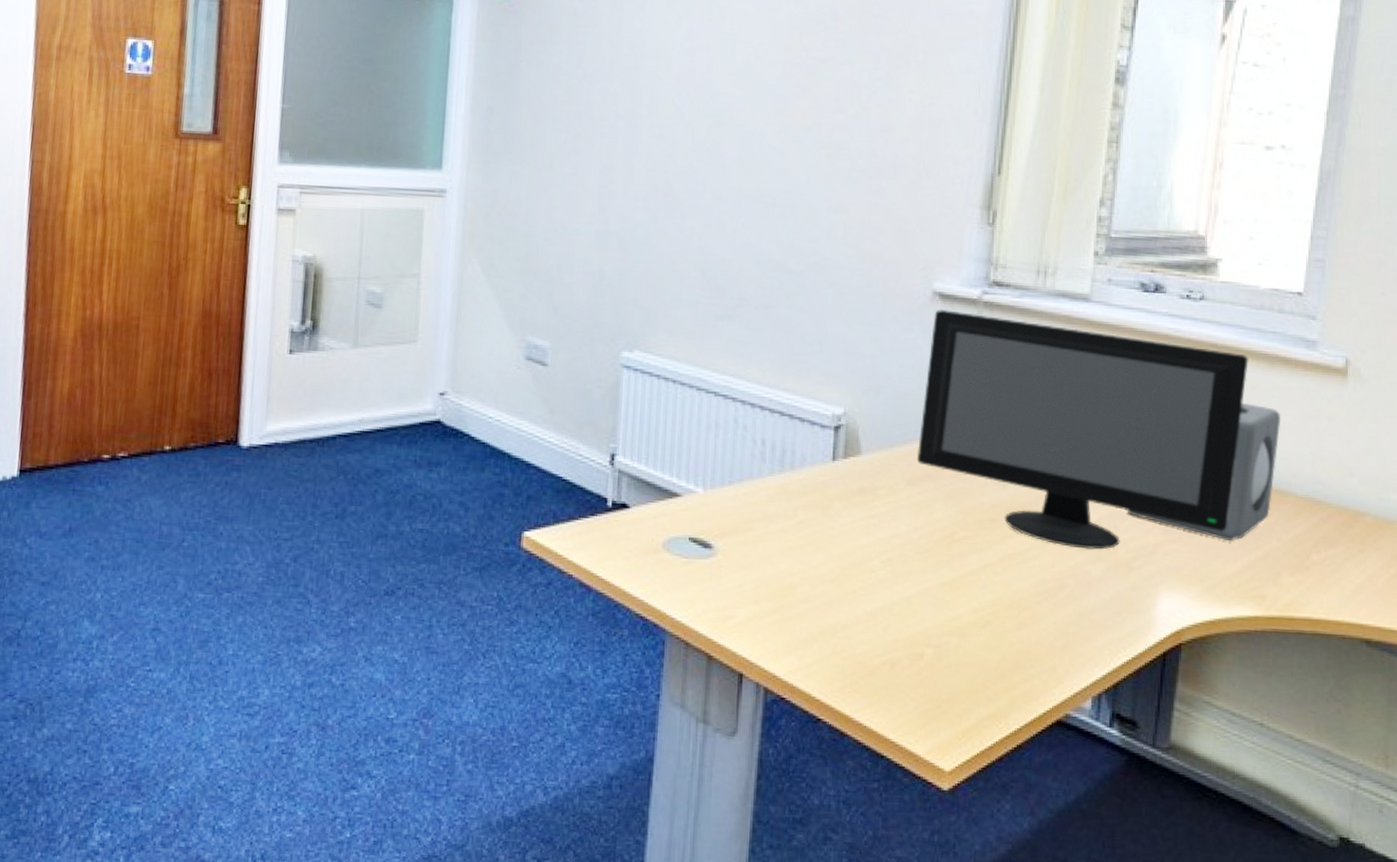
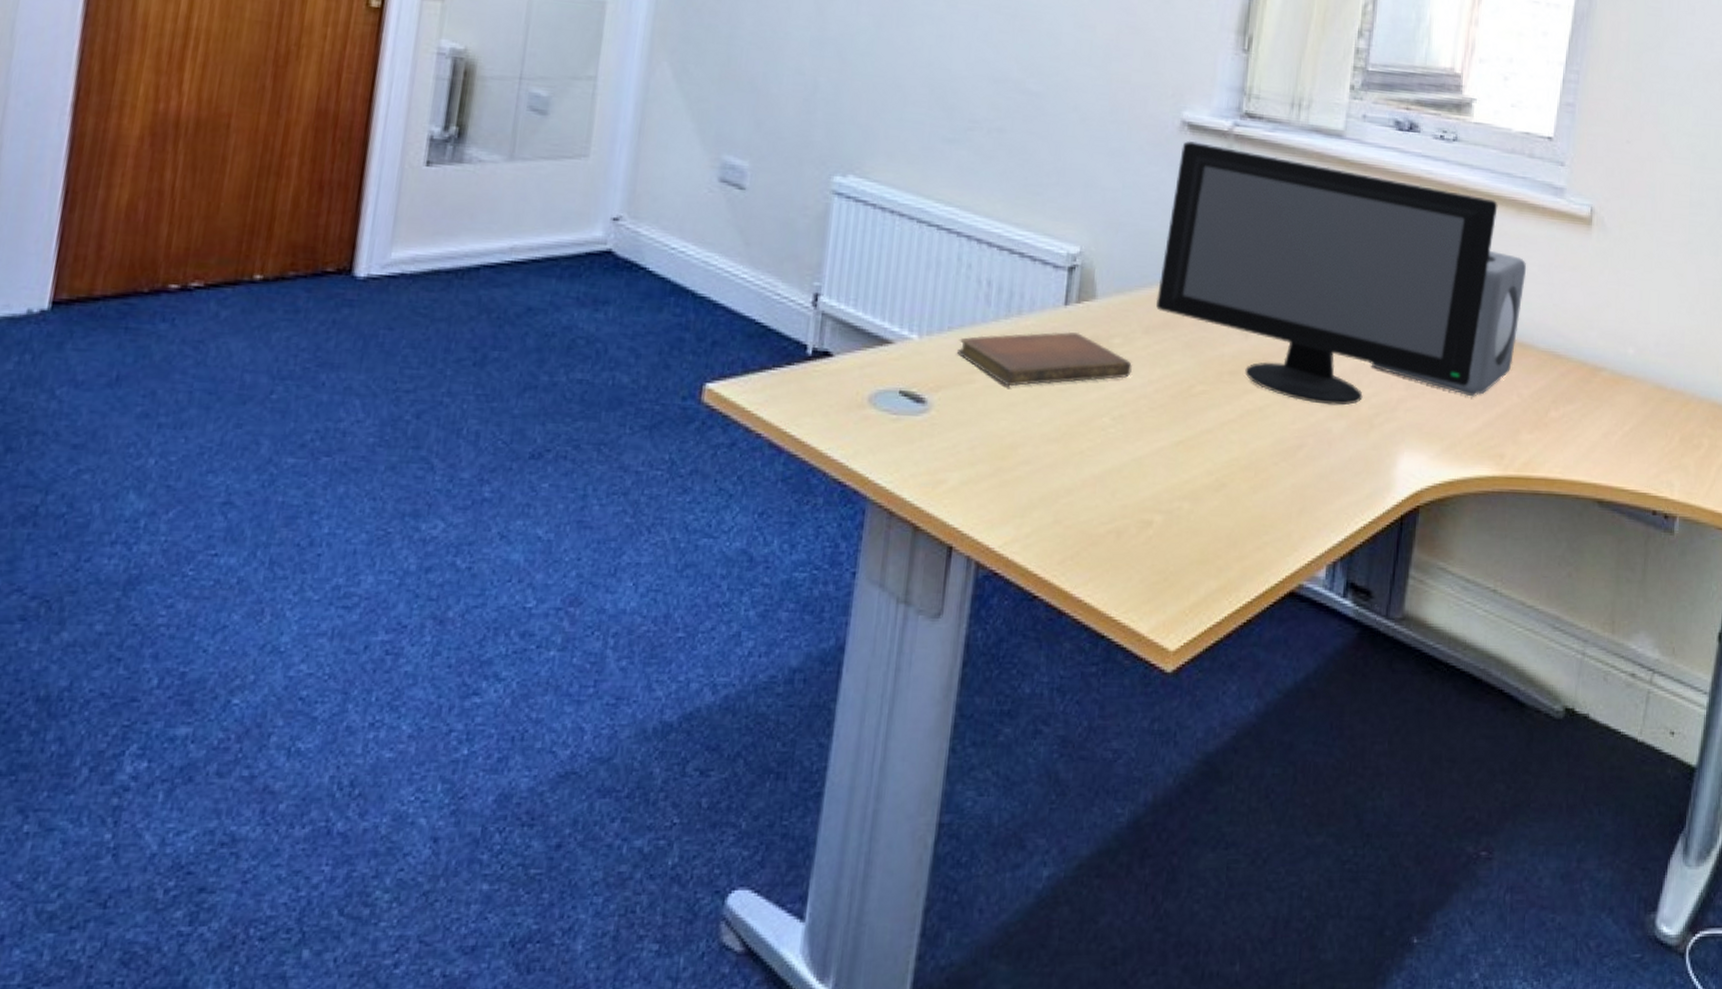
notebook: none [737,484,897,534] -> present [956,331,1132,387]

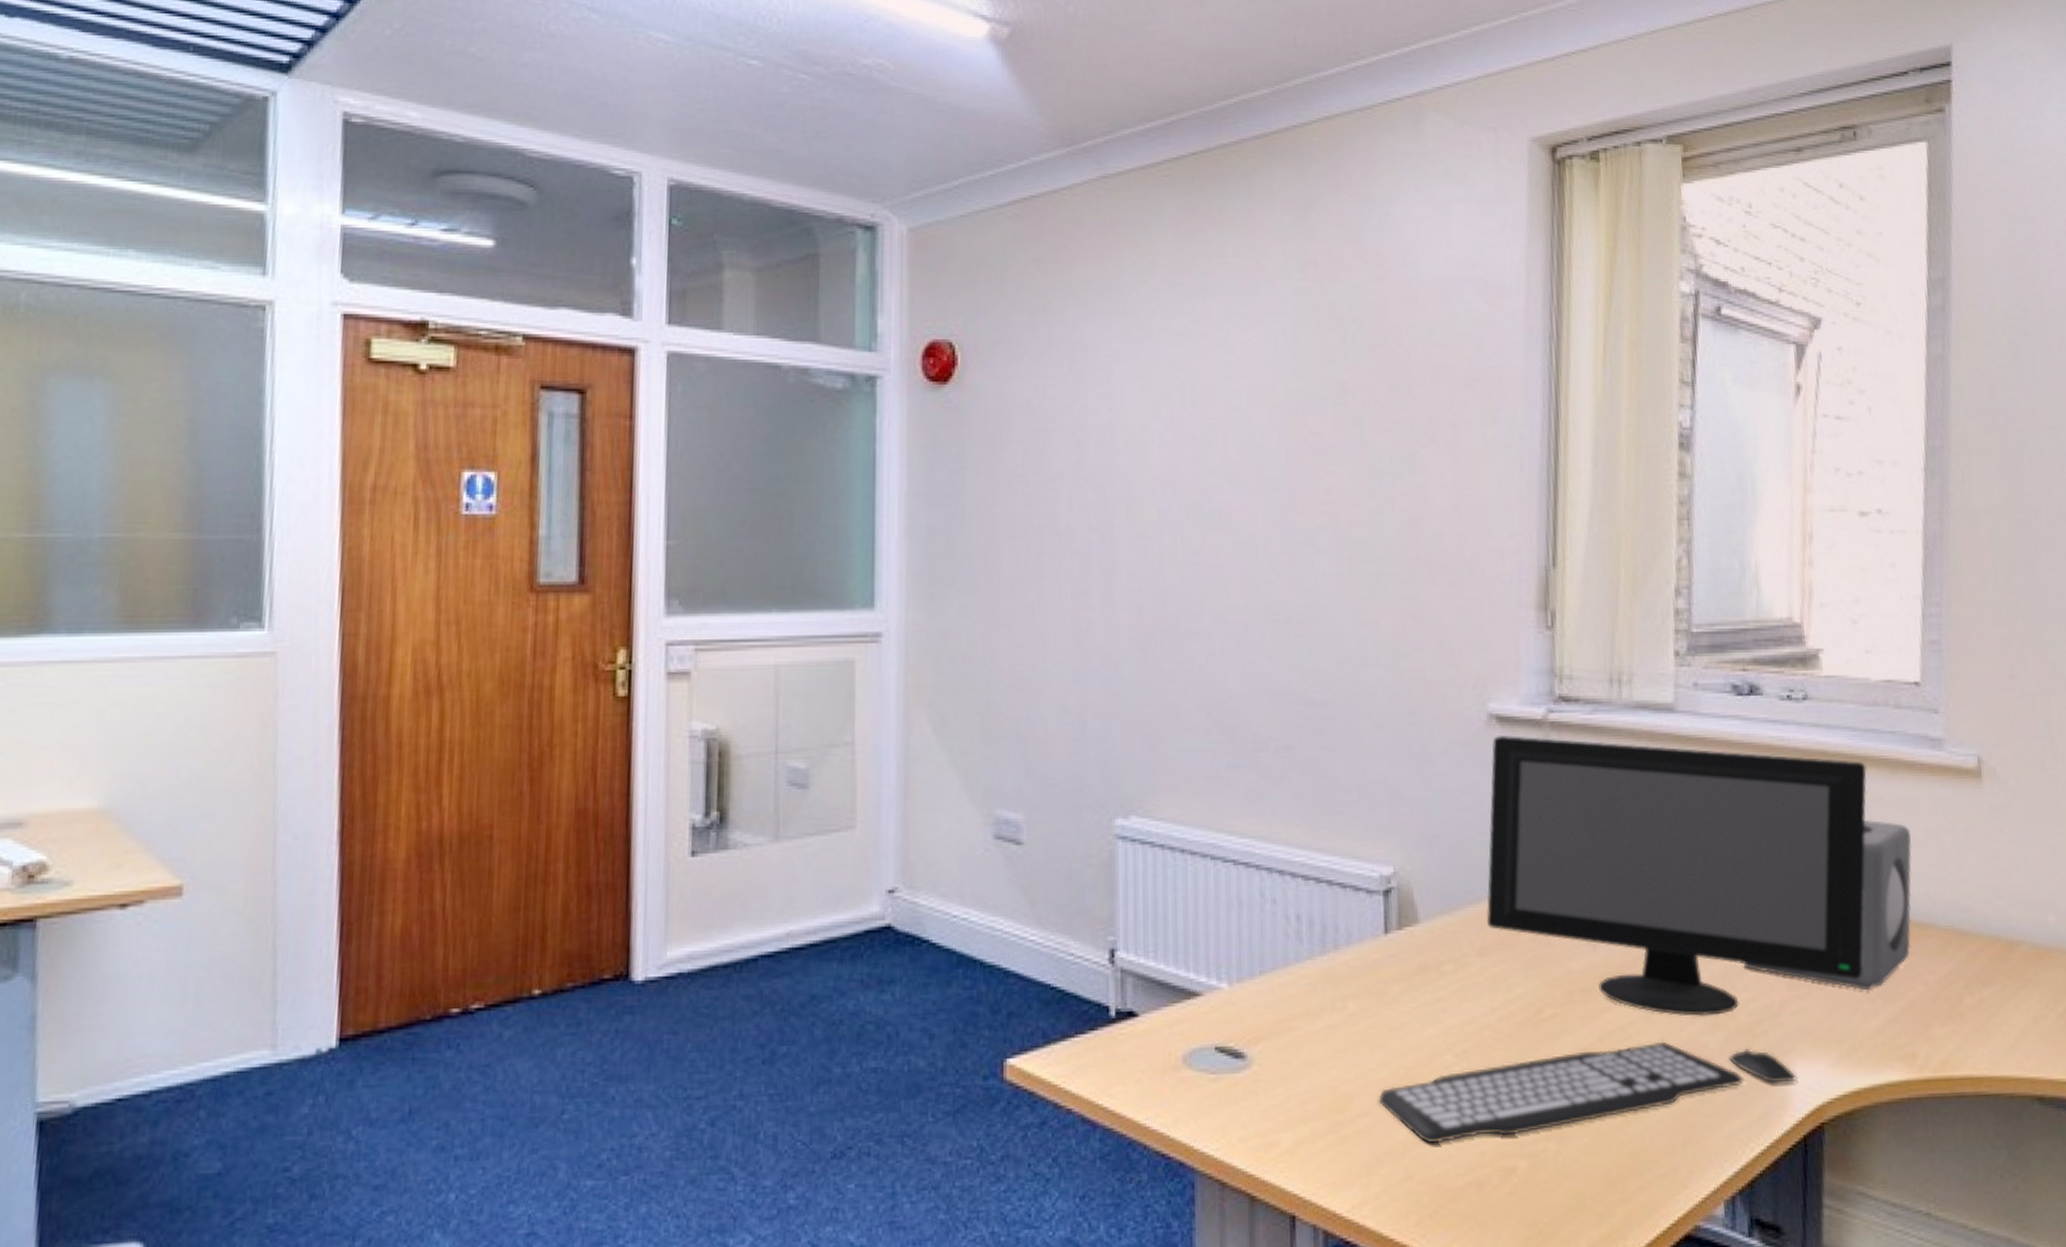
notebook: present [956,331,1132,387] -> none [1272,962,1469,1031]
keyboard: none [1039,423,1402,495] -> present [1377,1041,1797,1145]

